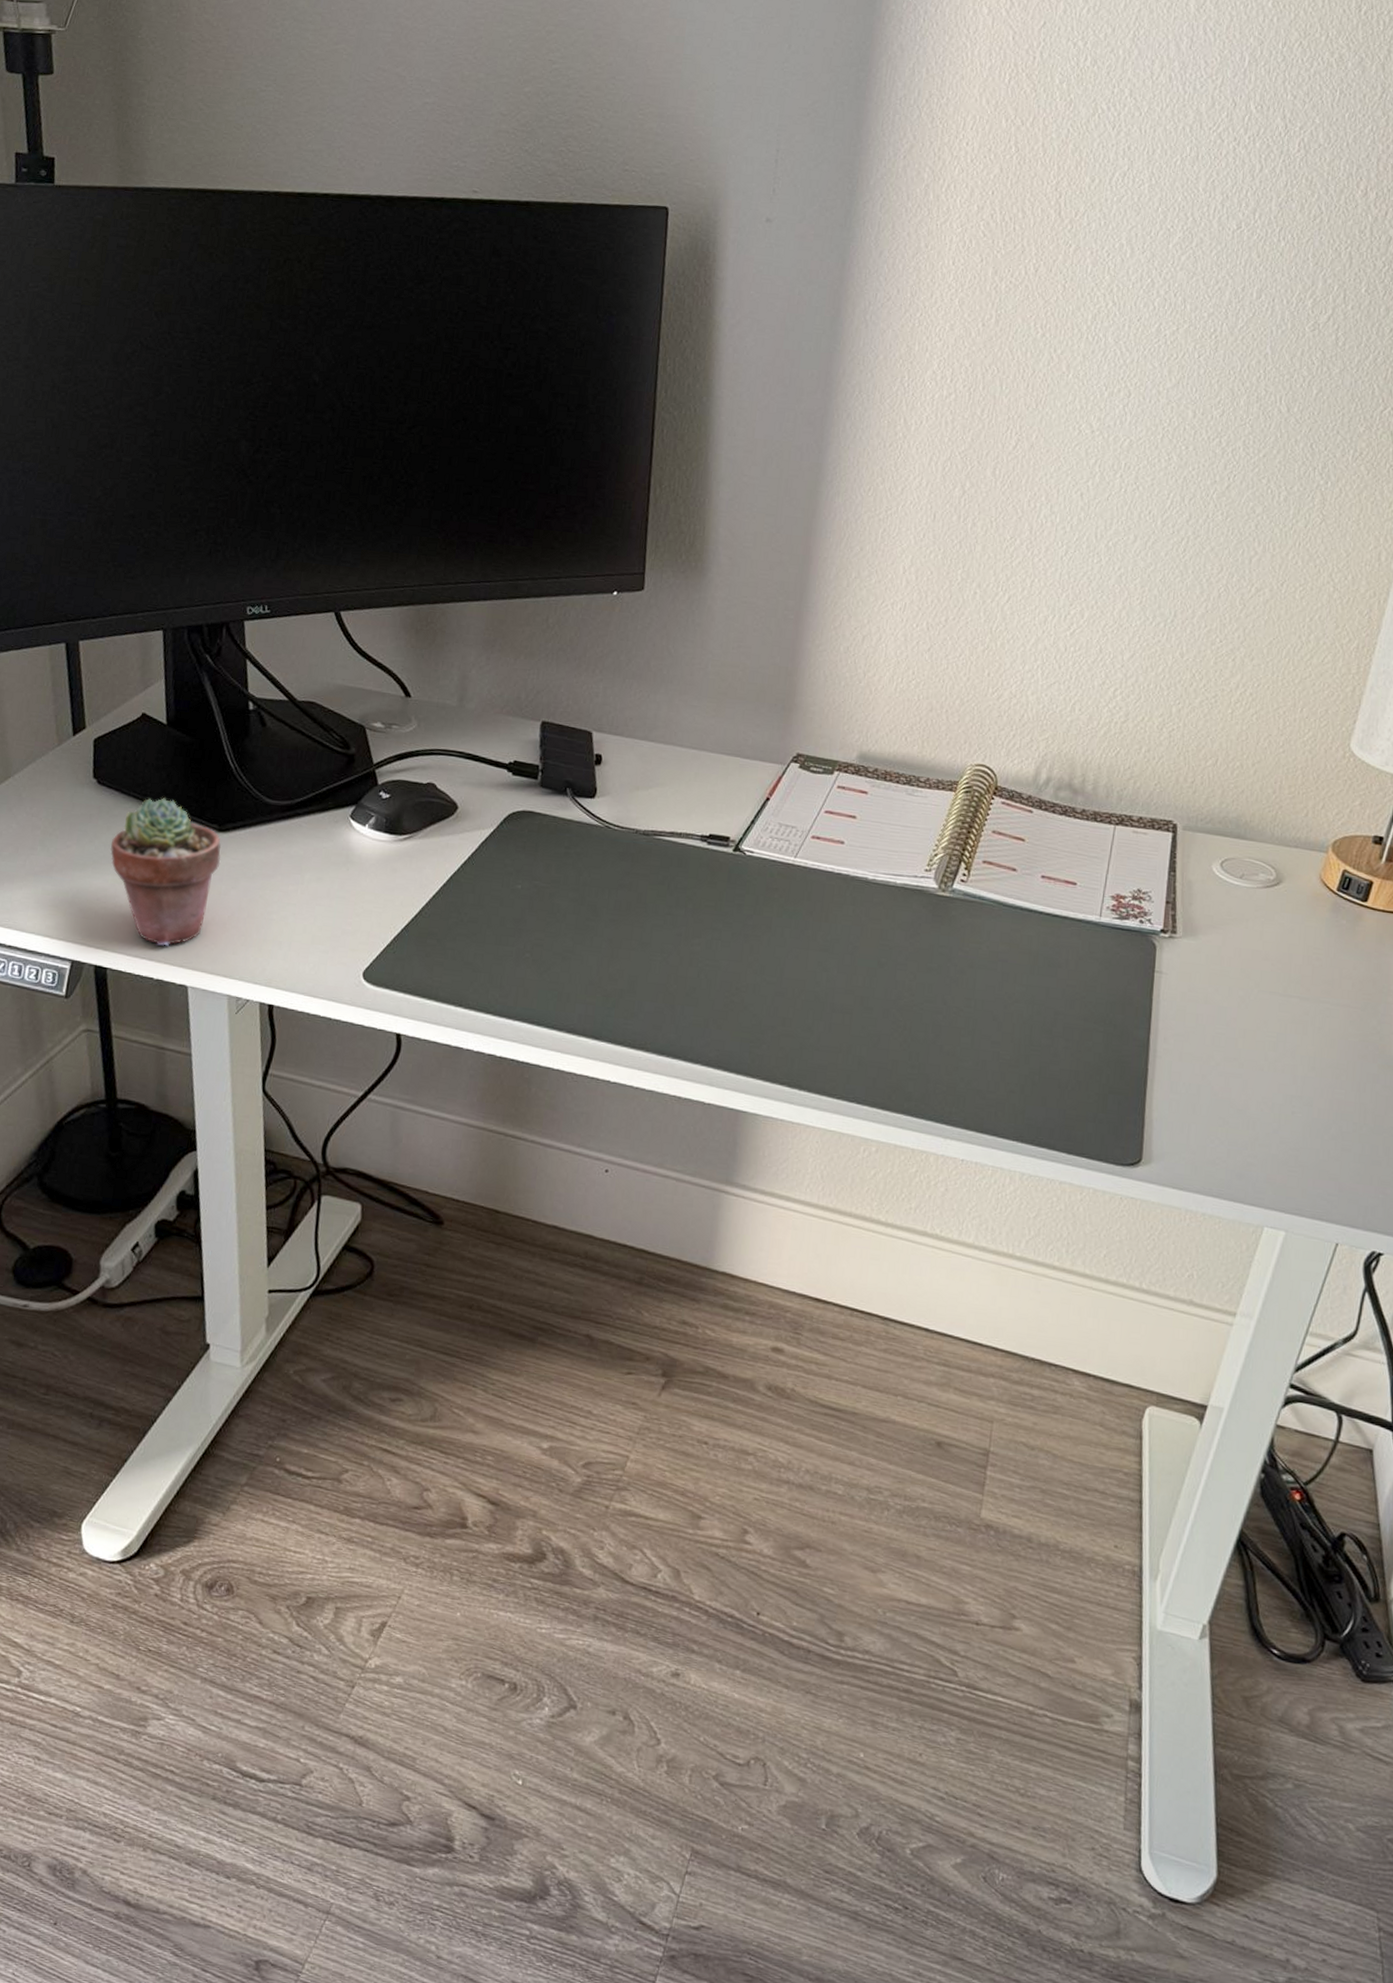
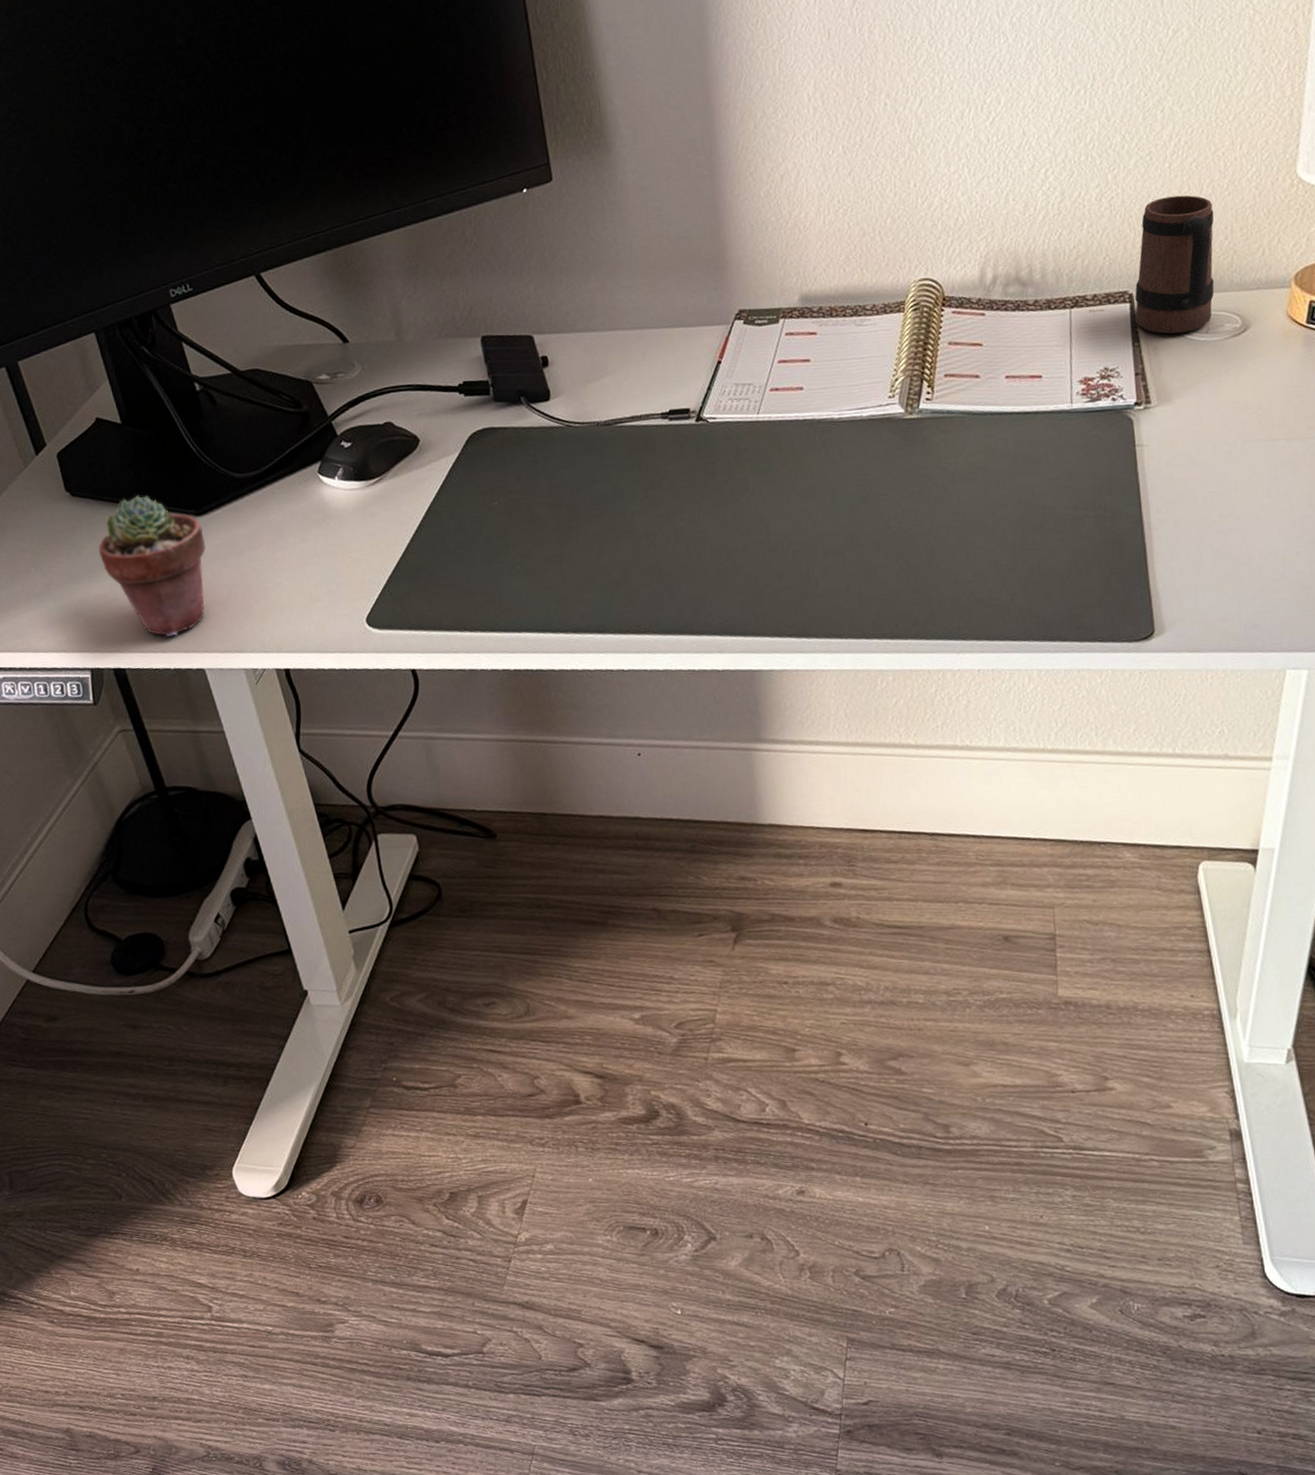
mug: none [1174,740,1267,874] -> present [1134,195,1215,334]

